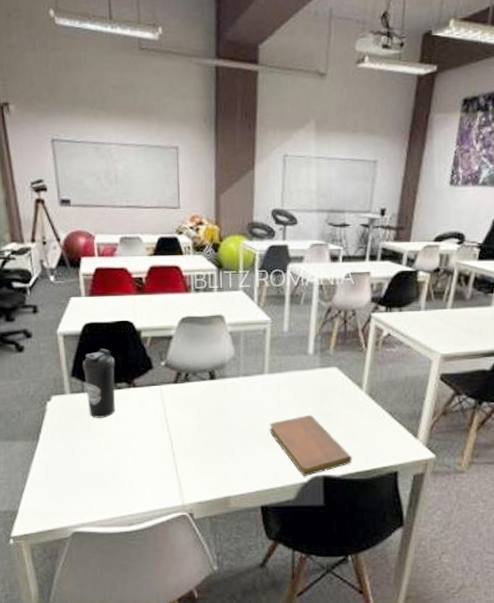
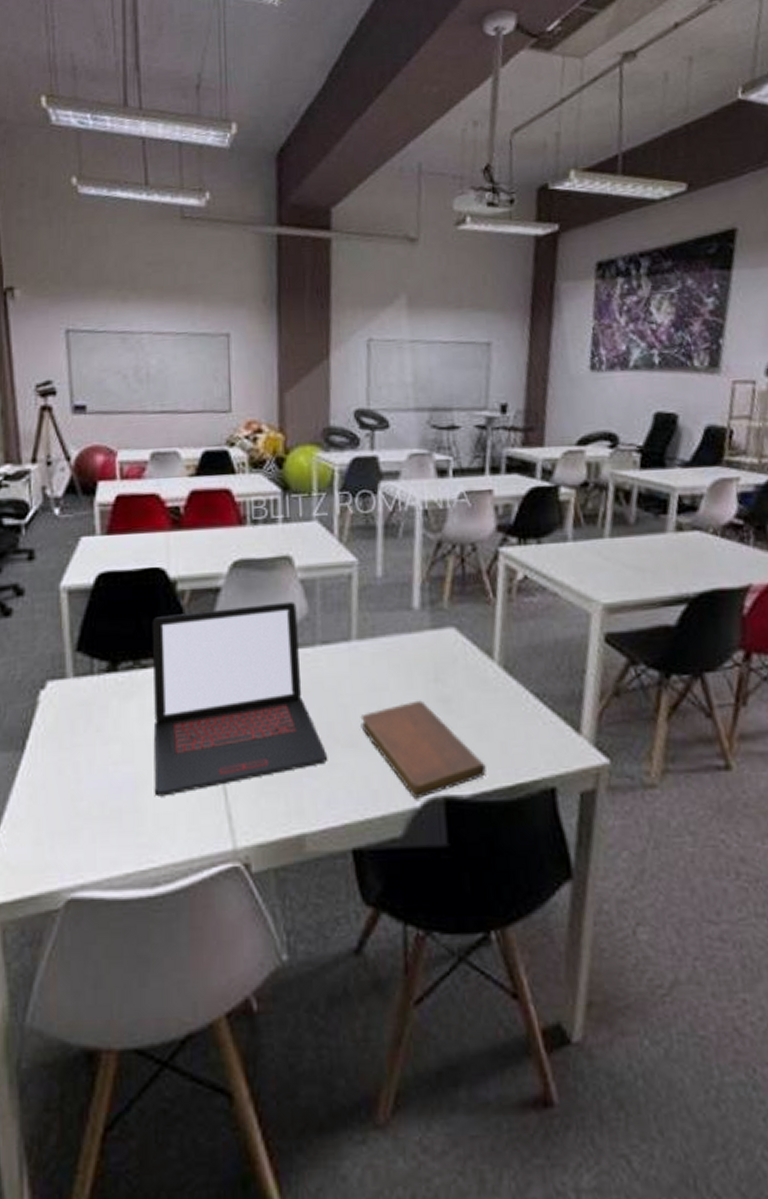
water bottle: present [82,349,116,418] -> none [93,609,139,714]
laptop: none [124,347,246,472] -> present [151,601,328,797]

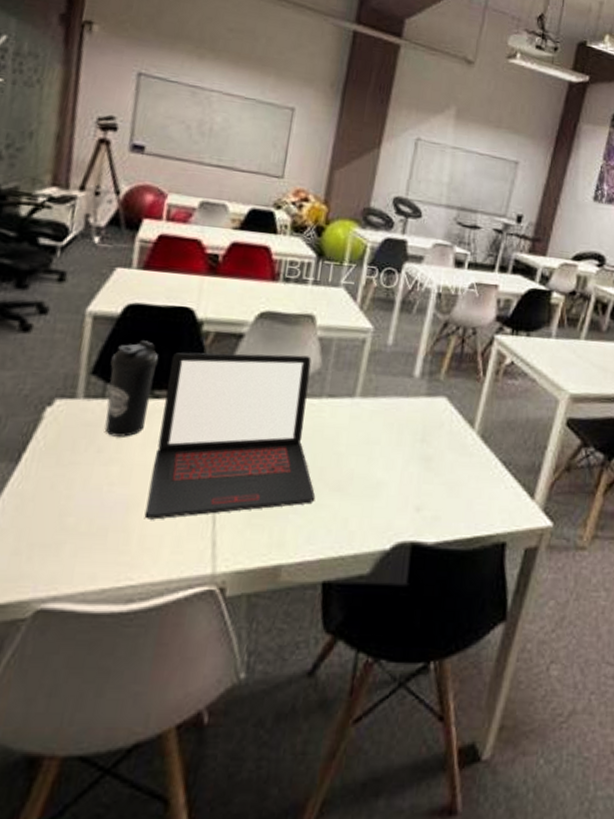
water bottle: none [93,609,139,714] -> present [104,340,159,437]
notebook: present [360,700,486,800] -> none [349,456,452,543]

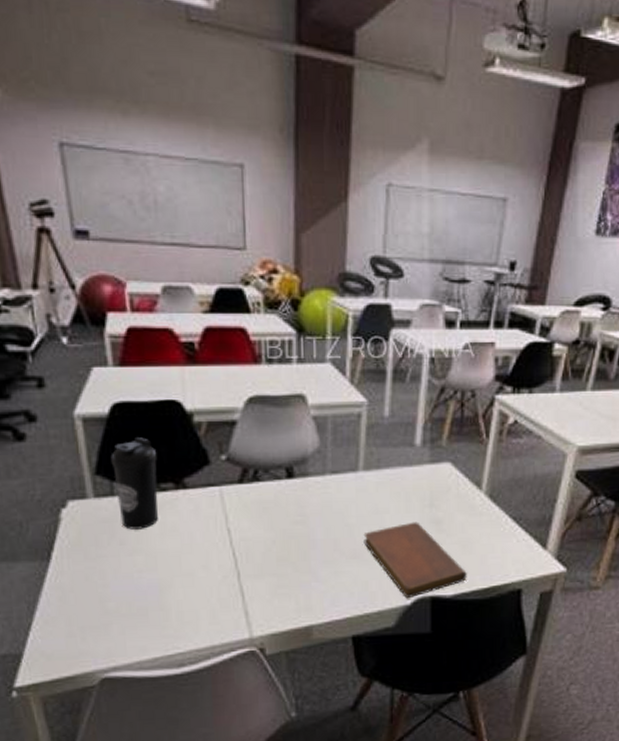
laptop: present [144,352,316,520] -> none [169,436,334,598]
notebook: none [349,456,452,543] -> present [363,521,467,599]

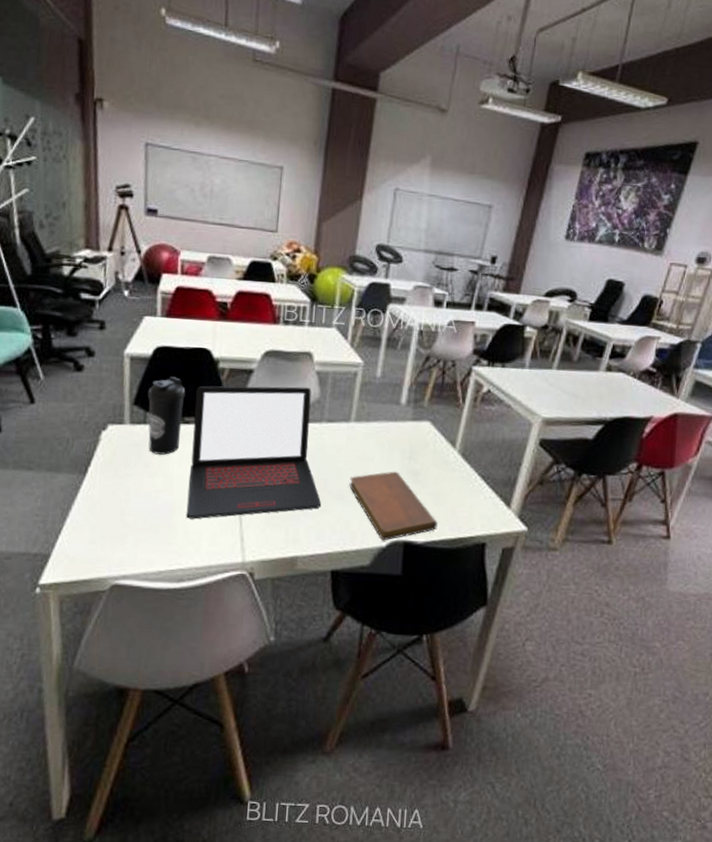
laptop: none [169,436,334,598] -> present [186,386,322,519]

